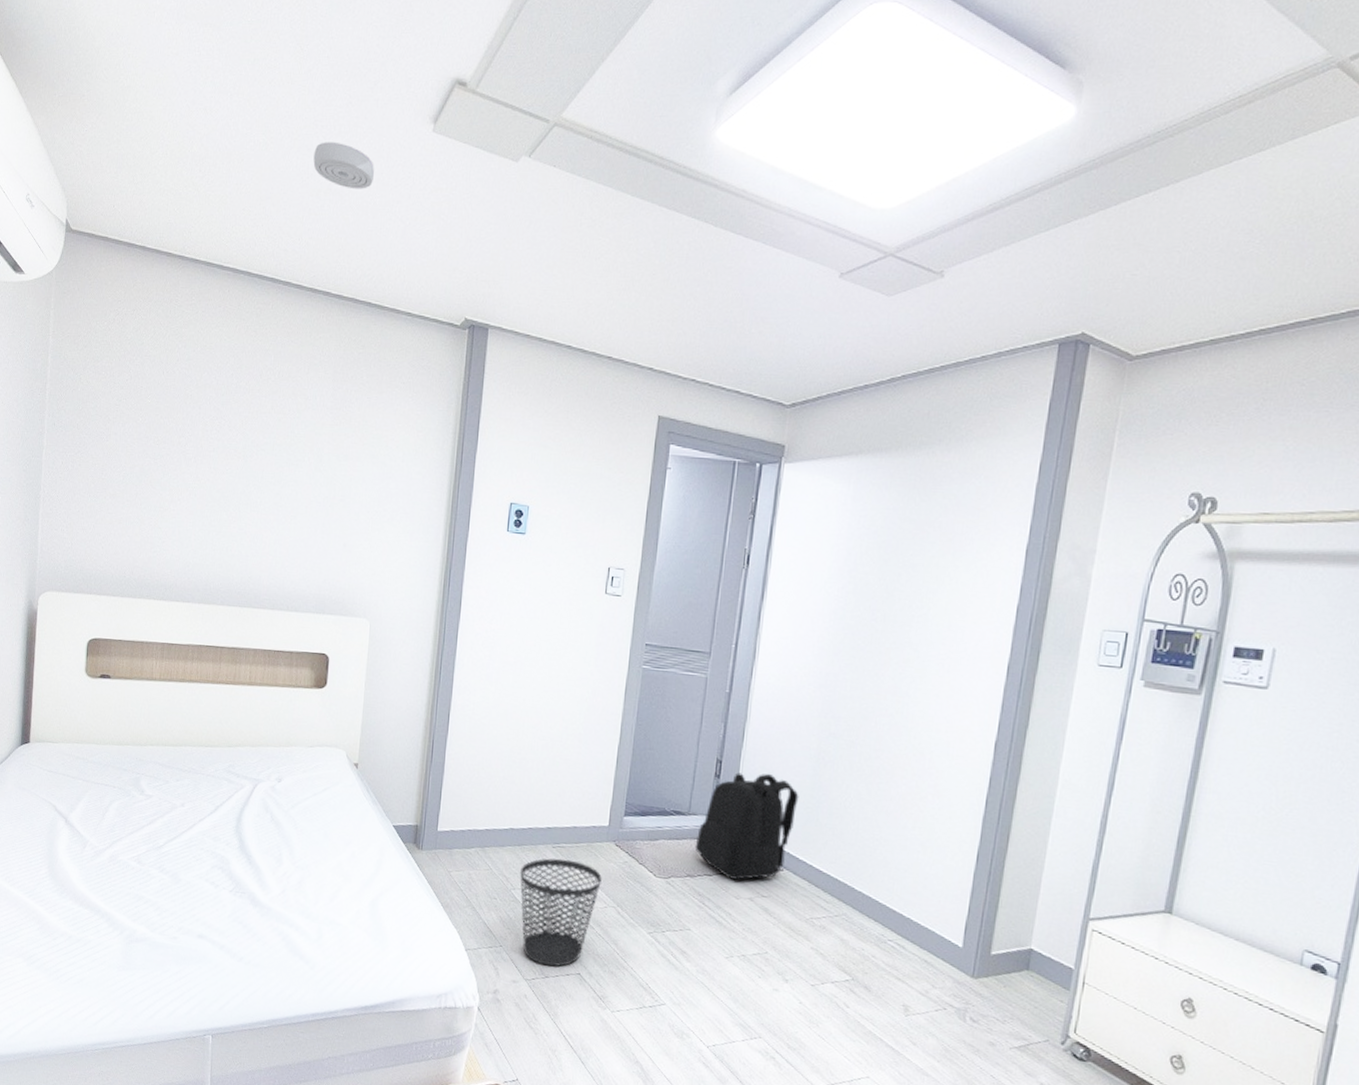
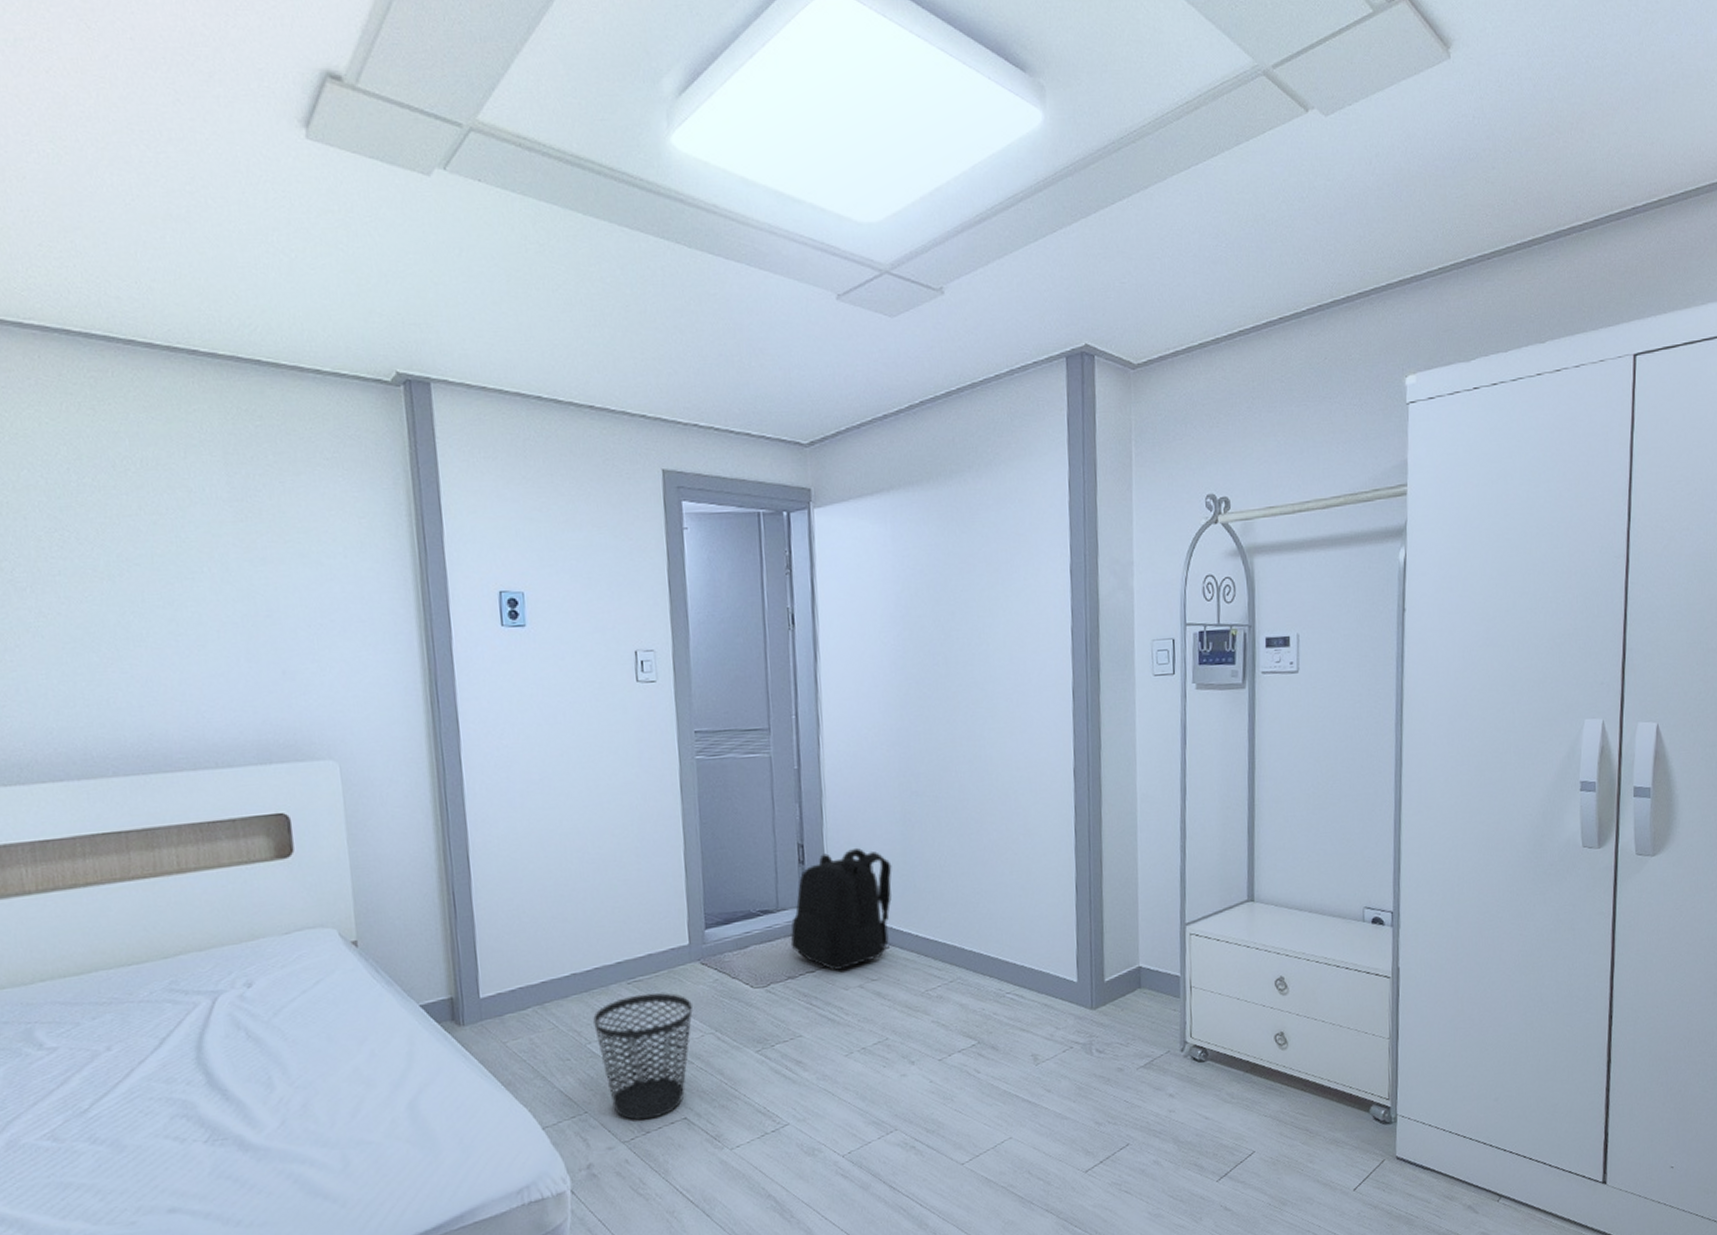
smoke detector: present [313,141,374,189] -> none [135,151,233,214]

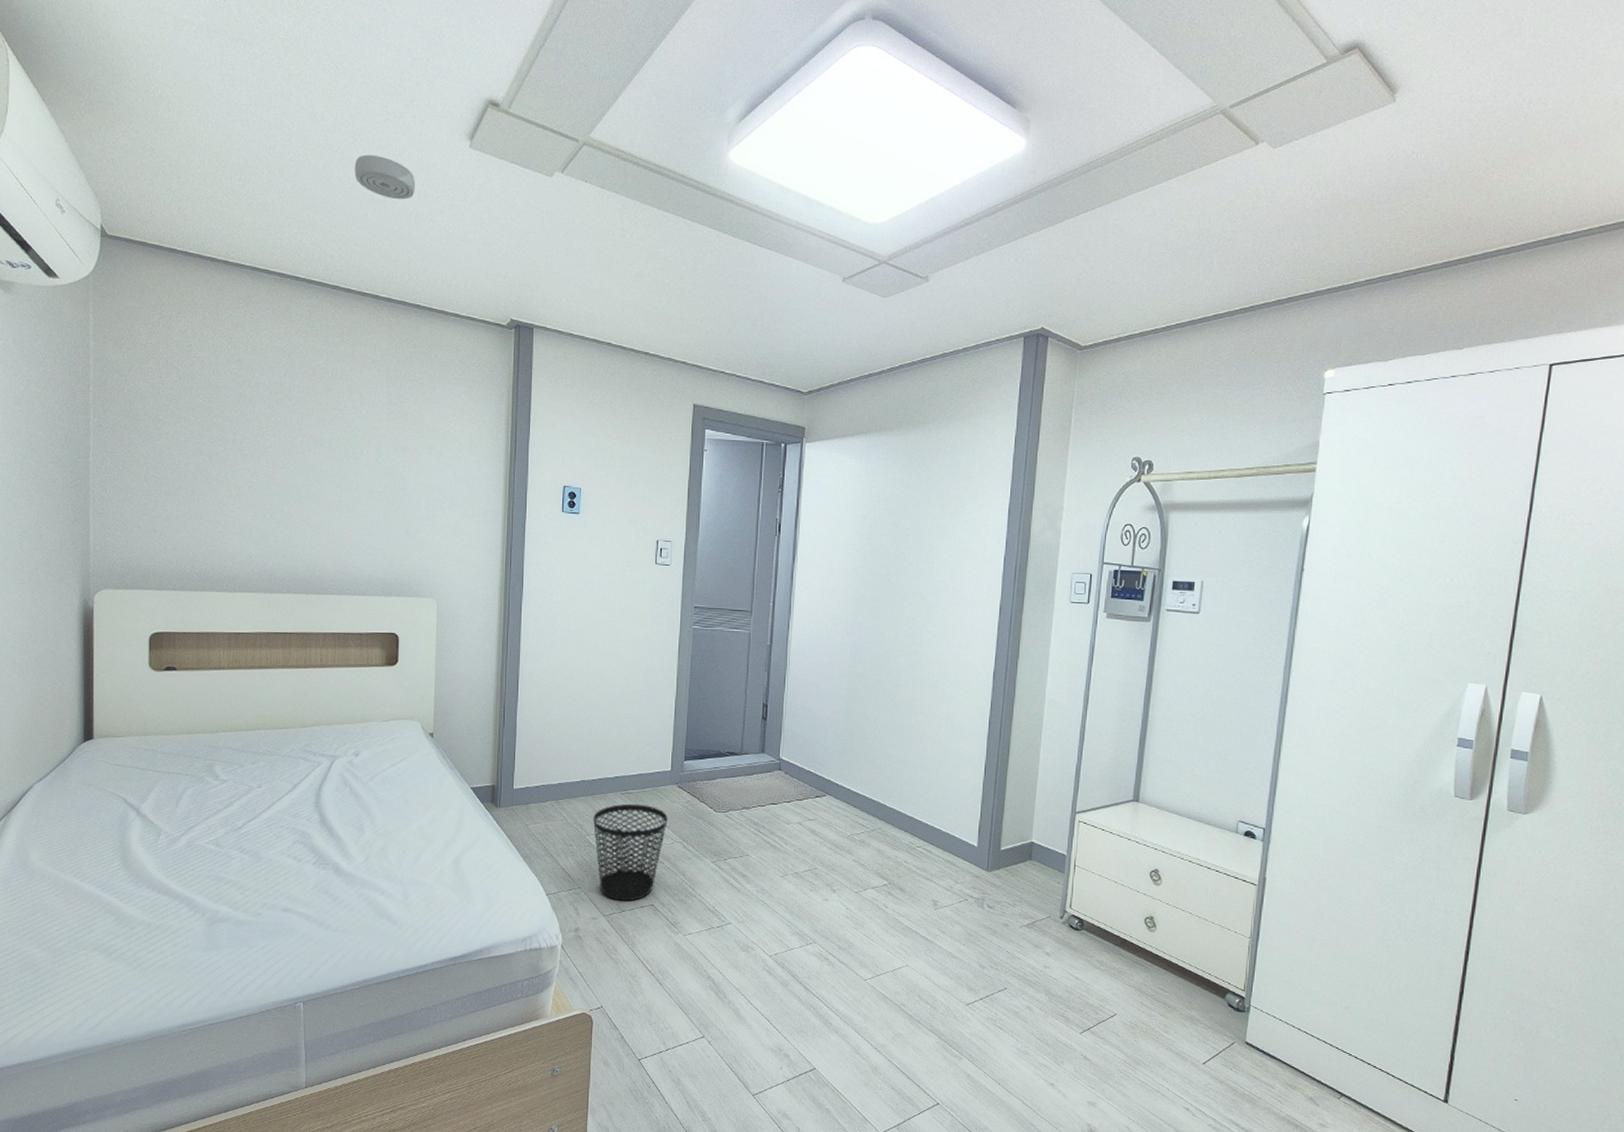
smoke detector: none [135,151,233,214] -> present [354,155,415,200]
backpack: present [790,847,892,971] -> none [748,712,835,808]

